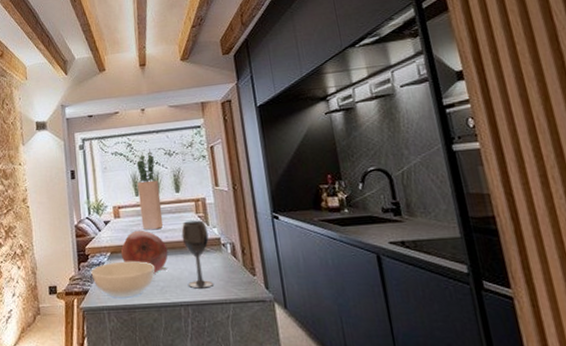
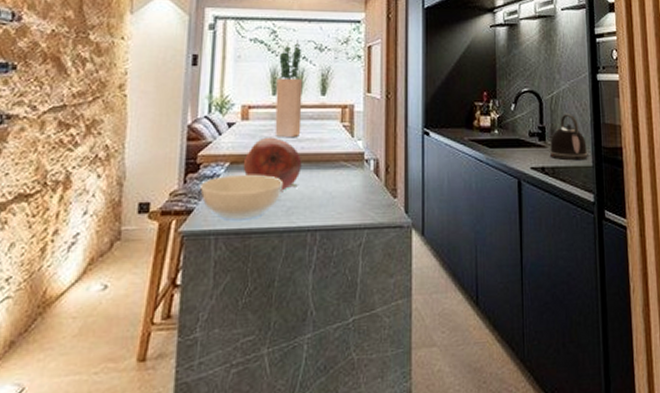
wine glass: present [181,220,213,289] -> none [321,130,351,211]
kettle: none [407,186,454,233] -> present [549,112,588,161]

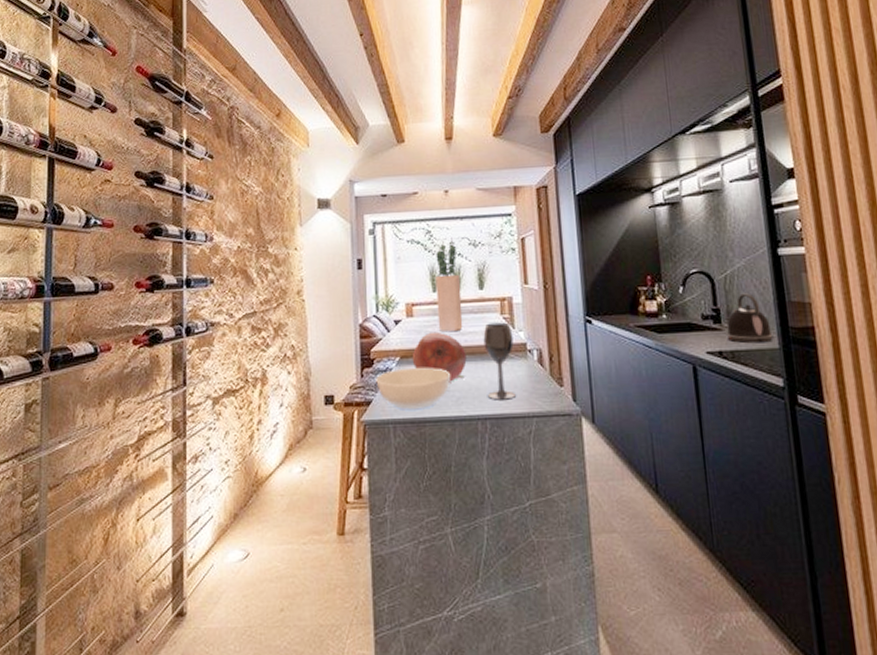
wine glass: none [321,130,351,211] -> present [483,322,516,400]

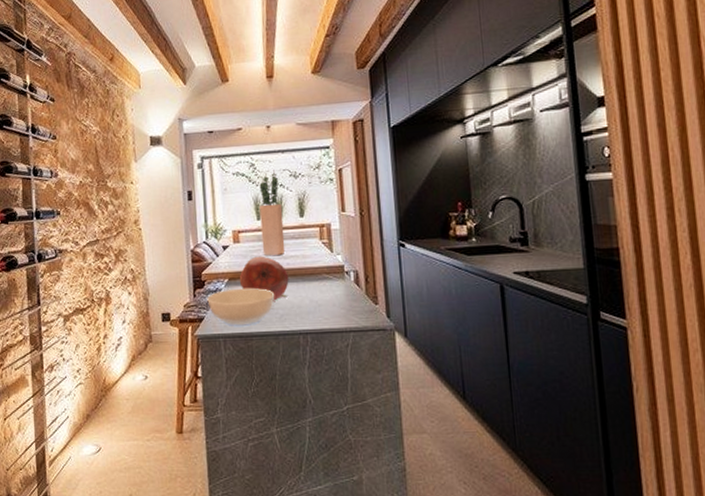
wine glass: present [483,322,516,400] -> none [304,247,334,317]
kettle: present [726,292,773,343] -> none [533,216,578,264]

